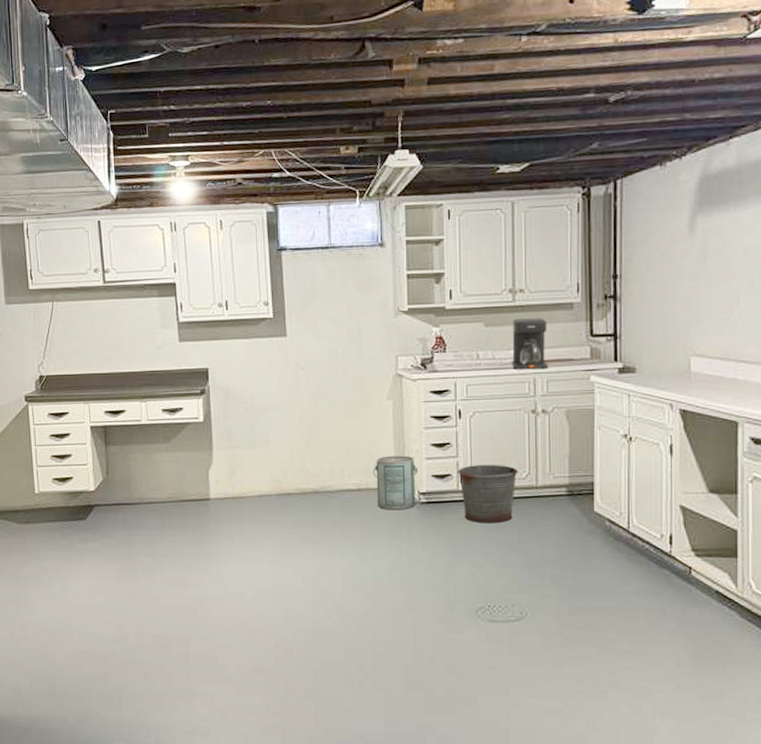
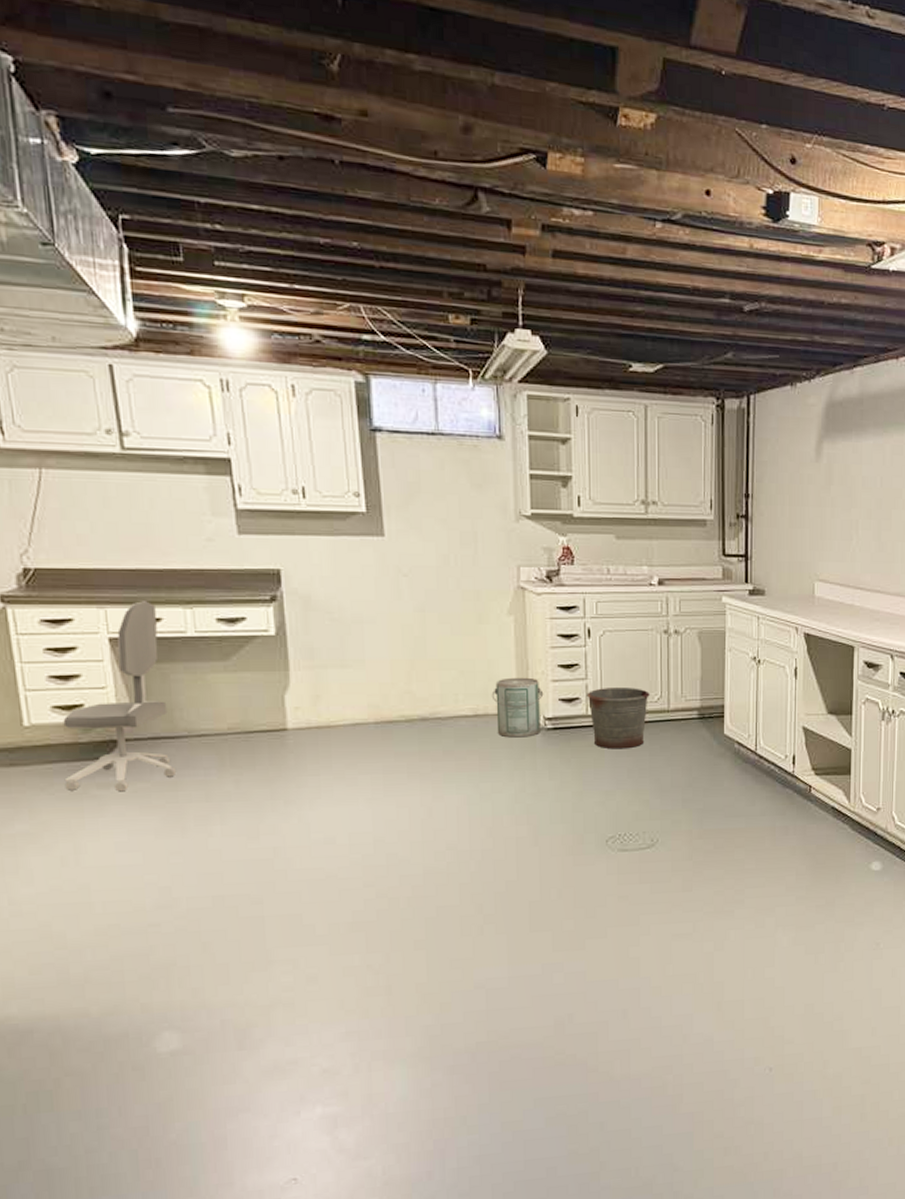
office chair: none [58,397,131,546] -> present [63,601,177,792]
coffee maker: present [511,318,548,370] -> none [643,533,681,588]

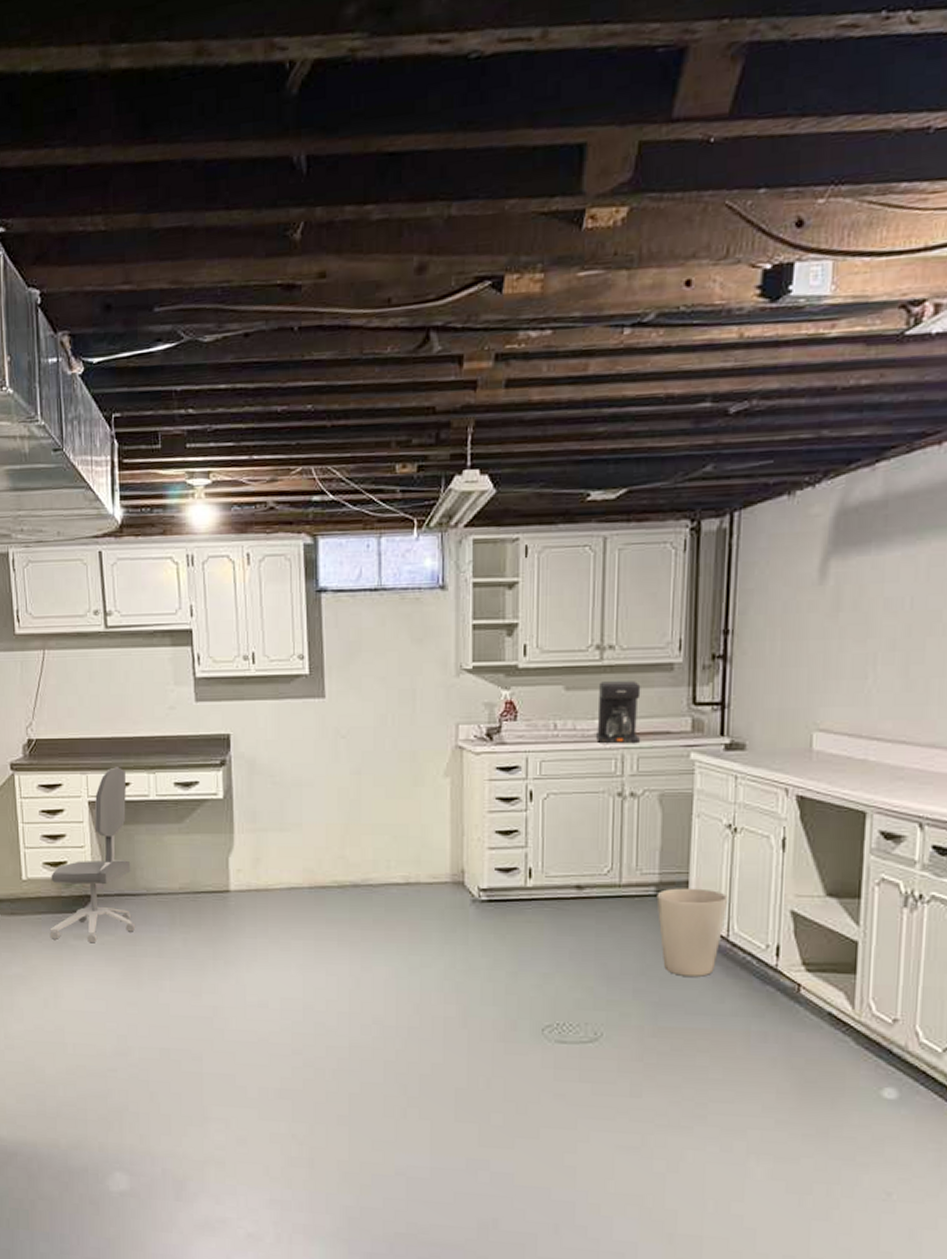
paint can: present [491,677,542,738] -> none [424,844,478,909]
bucket: present [587,688,650,749] -> none [526,857,598,927]
coffee maker: none [643,533,681,588] -> present [595,681,641,744]
trash can: none [699,711,756,785] -> present [656,888,729,977]

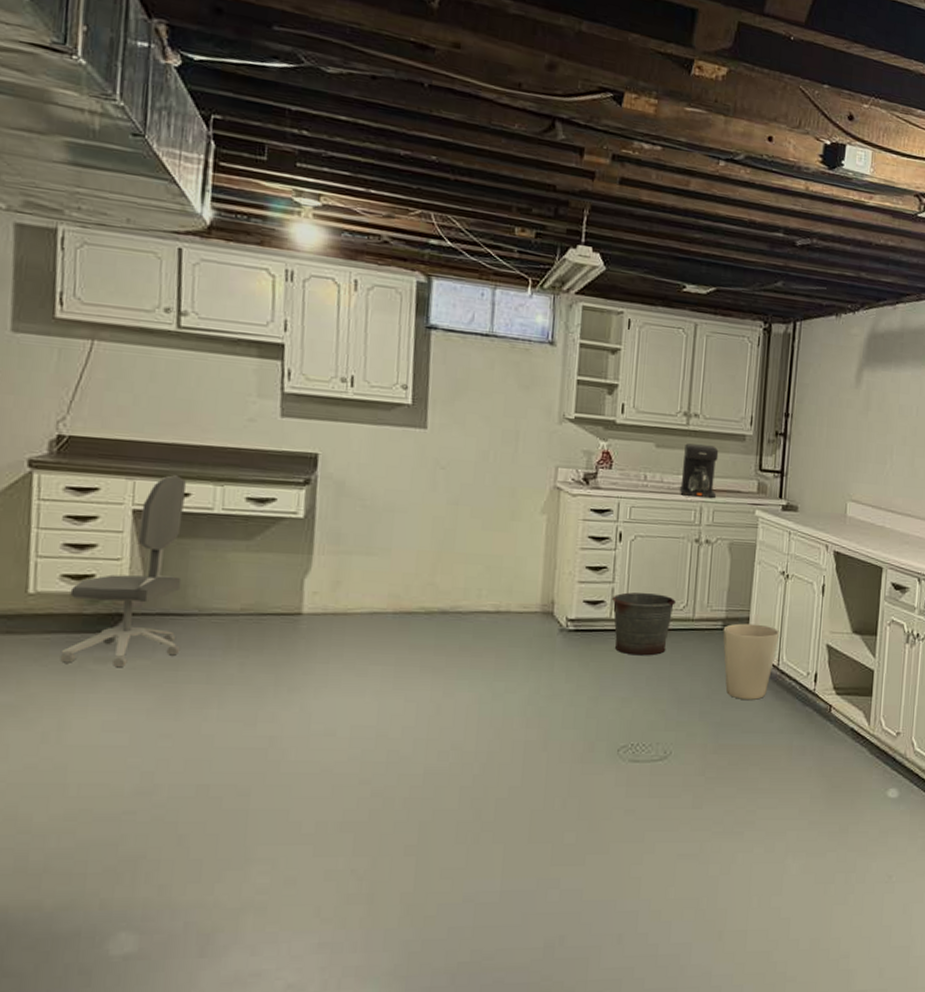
bucket: none [526,857,598,927] -> present [612,592,676,656]

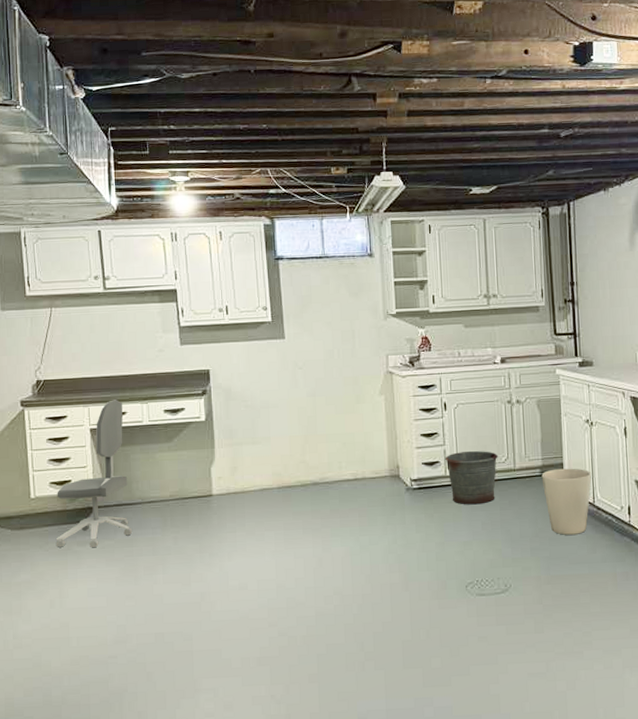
coffee maker: present [679,443,719,499] -> none [488,319,520,366]

